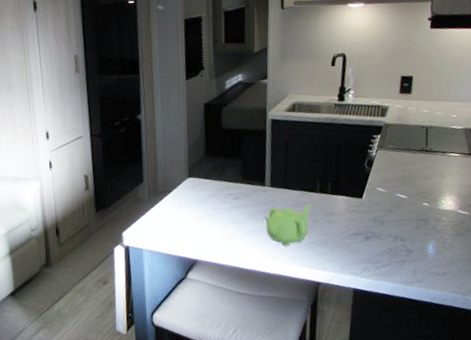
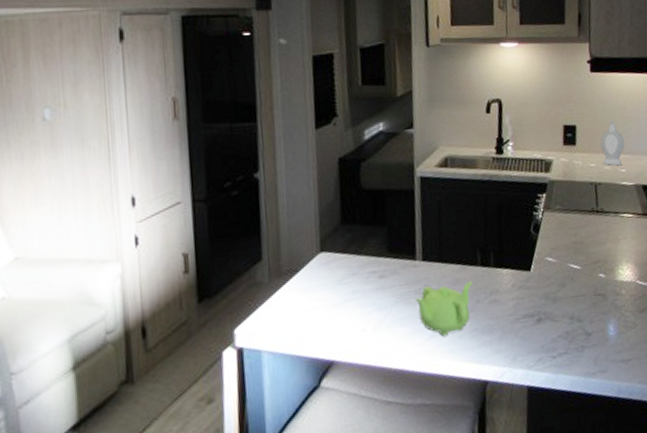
soap bottle: none [434,72,458,112] -> present [600,121,625,166]

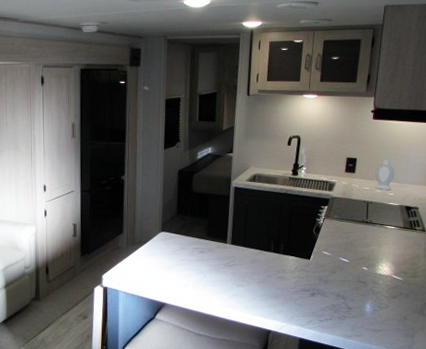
teapot: present [414,281,473,337] -> none [223,262,266,297]

